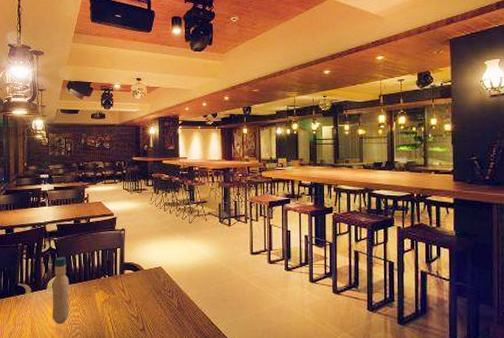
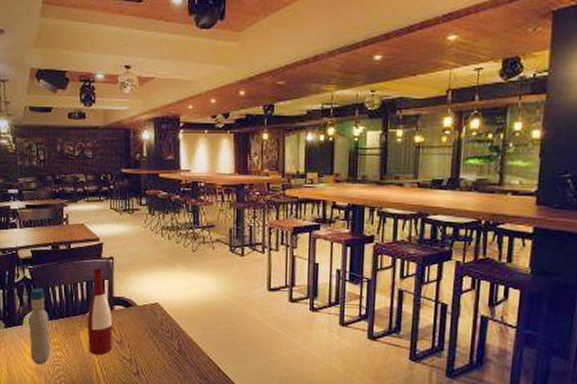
wine bottle: none [101,239,123,314] -> present [87,269,113,356]

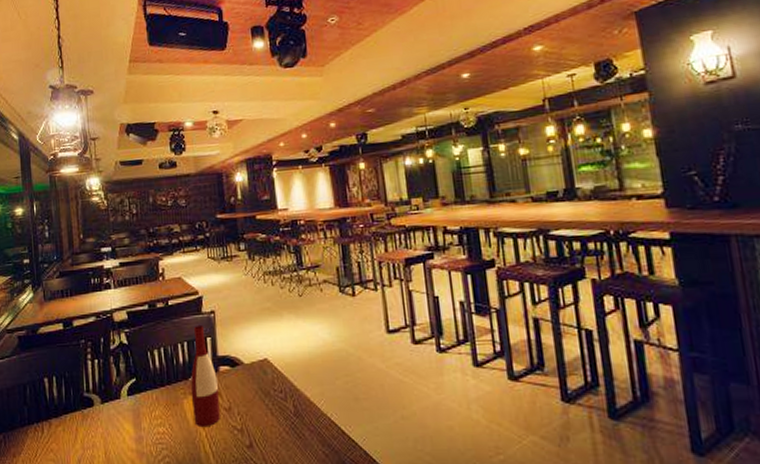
bottle: present [29,288,50,365] -> none [127,353,152,445]

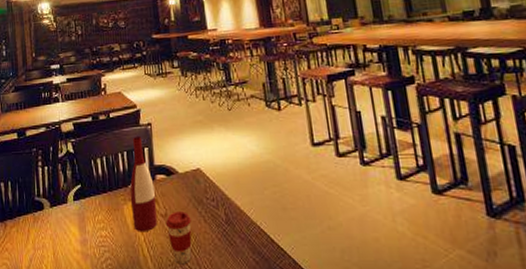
coffee cup: none [229,404,258,459] -> present [165,211,192,263]

